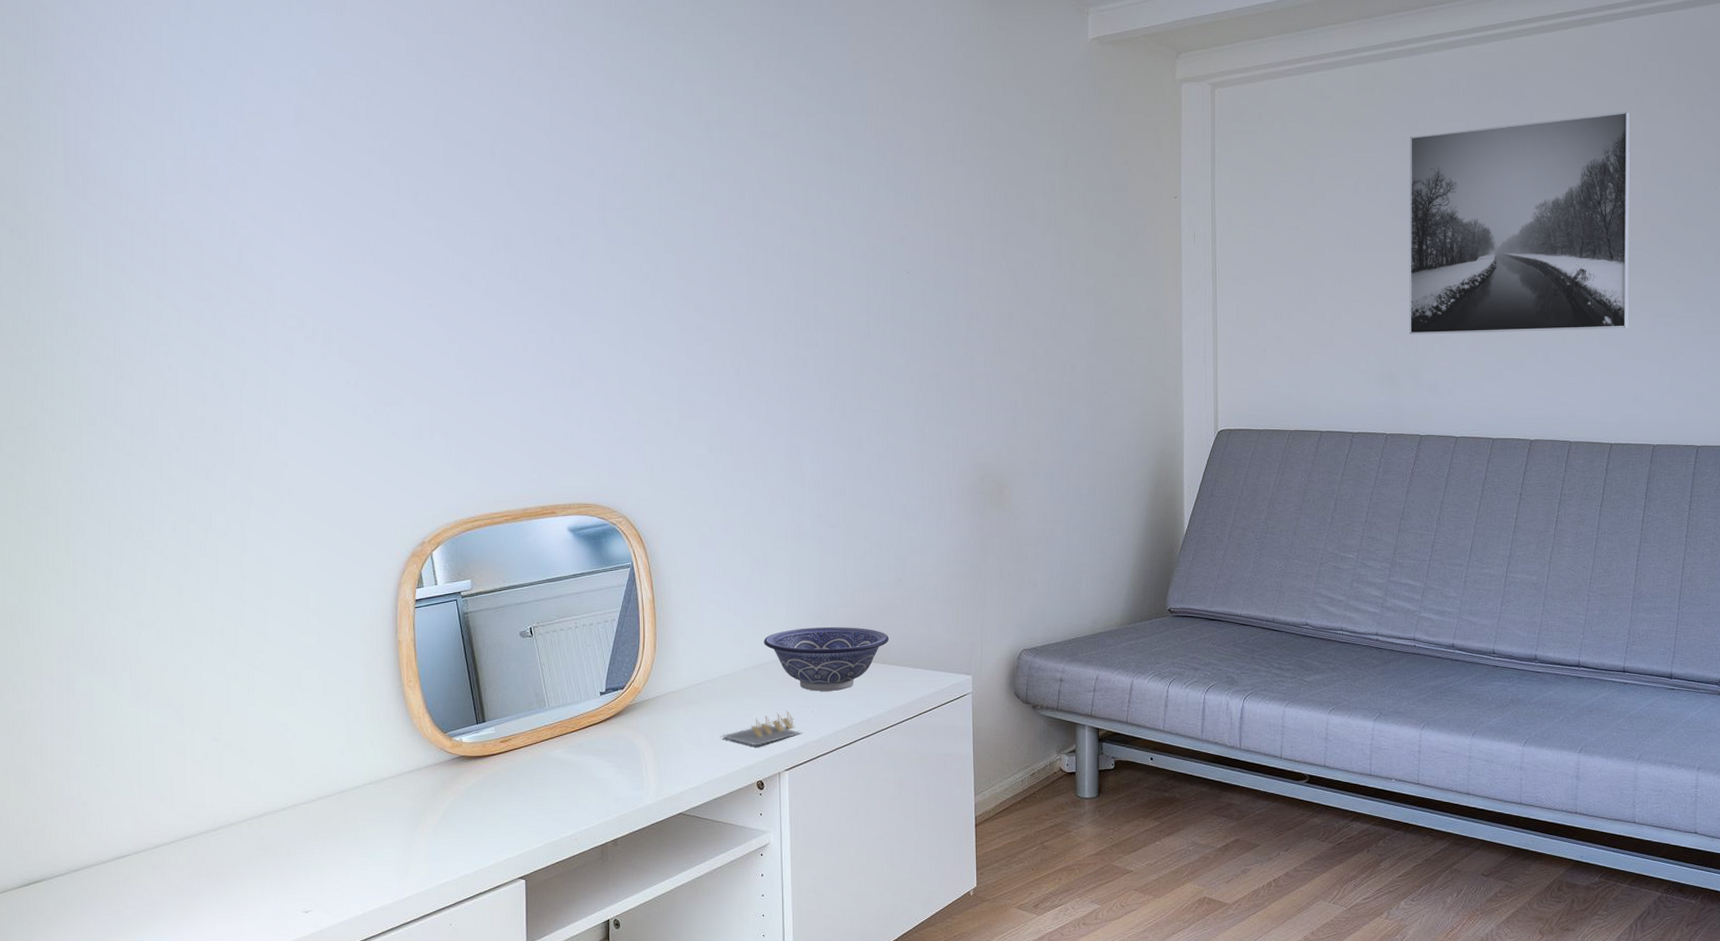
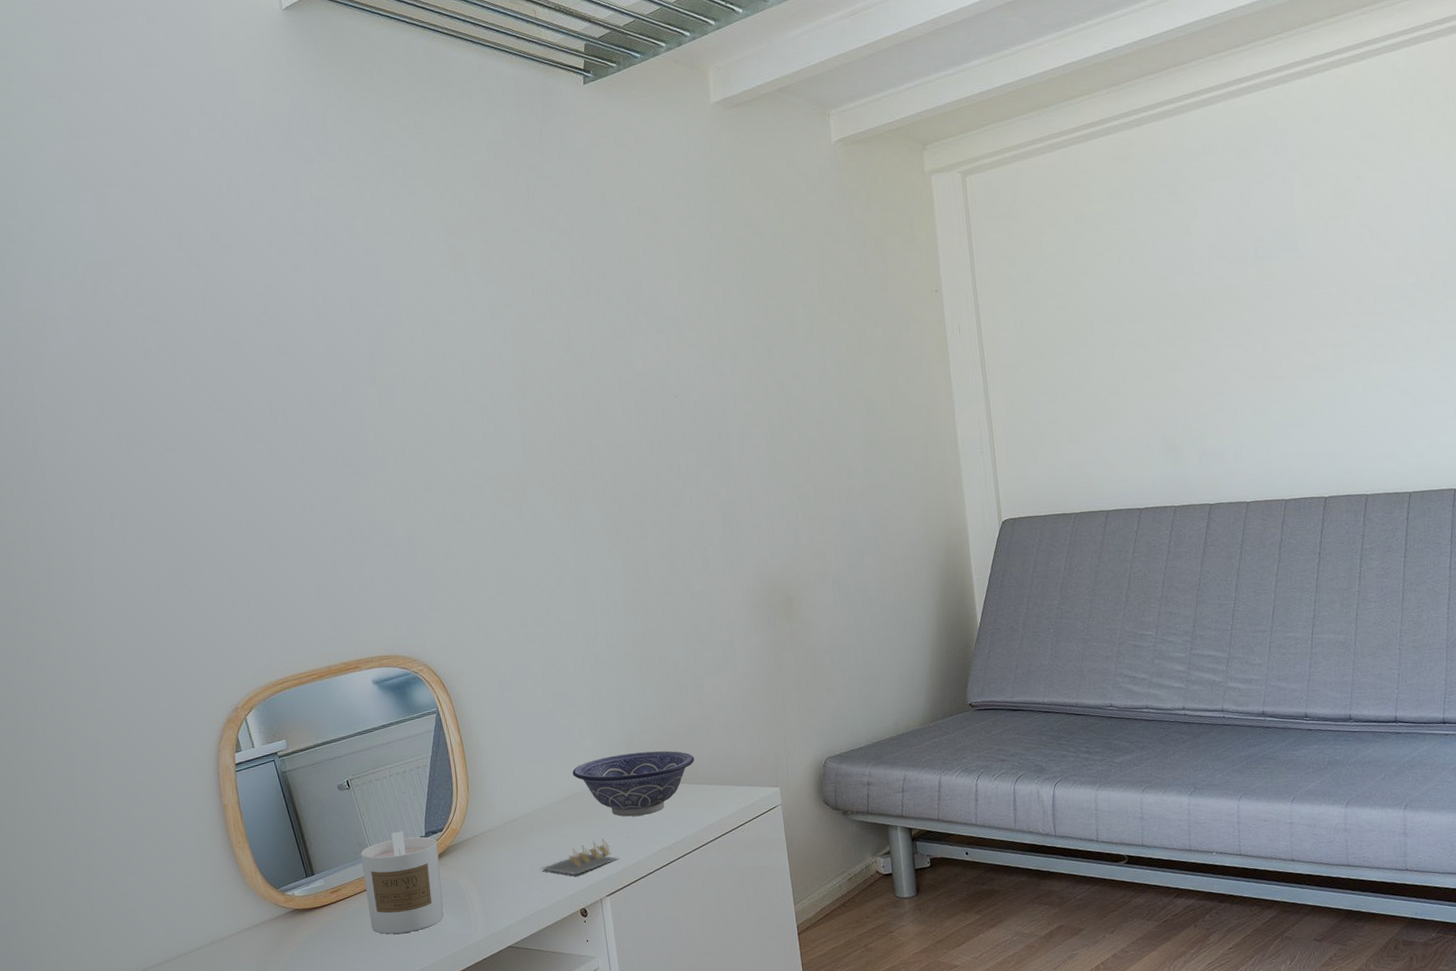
candle: none [536,685,618,790] -> present [361,831,444,934]
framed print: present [1409,112,1630,335] -> none [1171,149,1417,404]

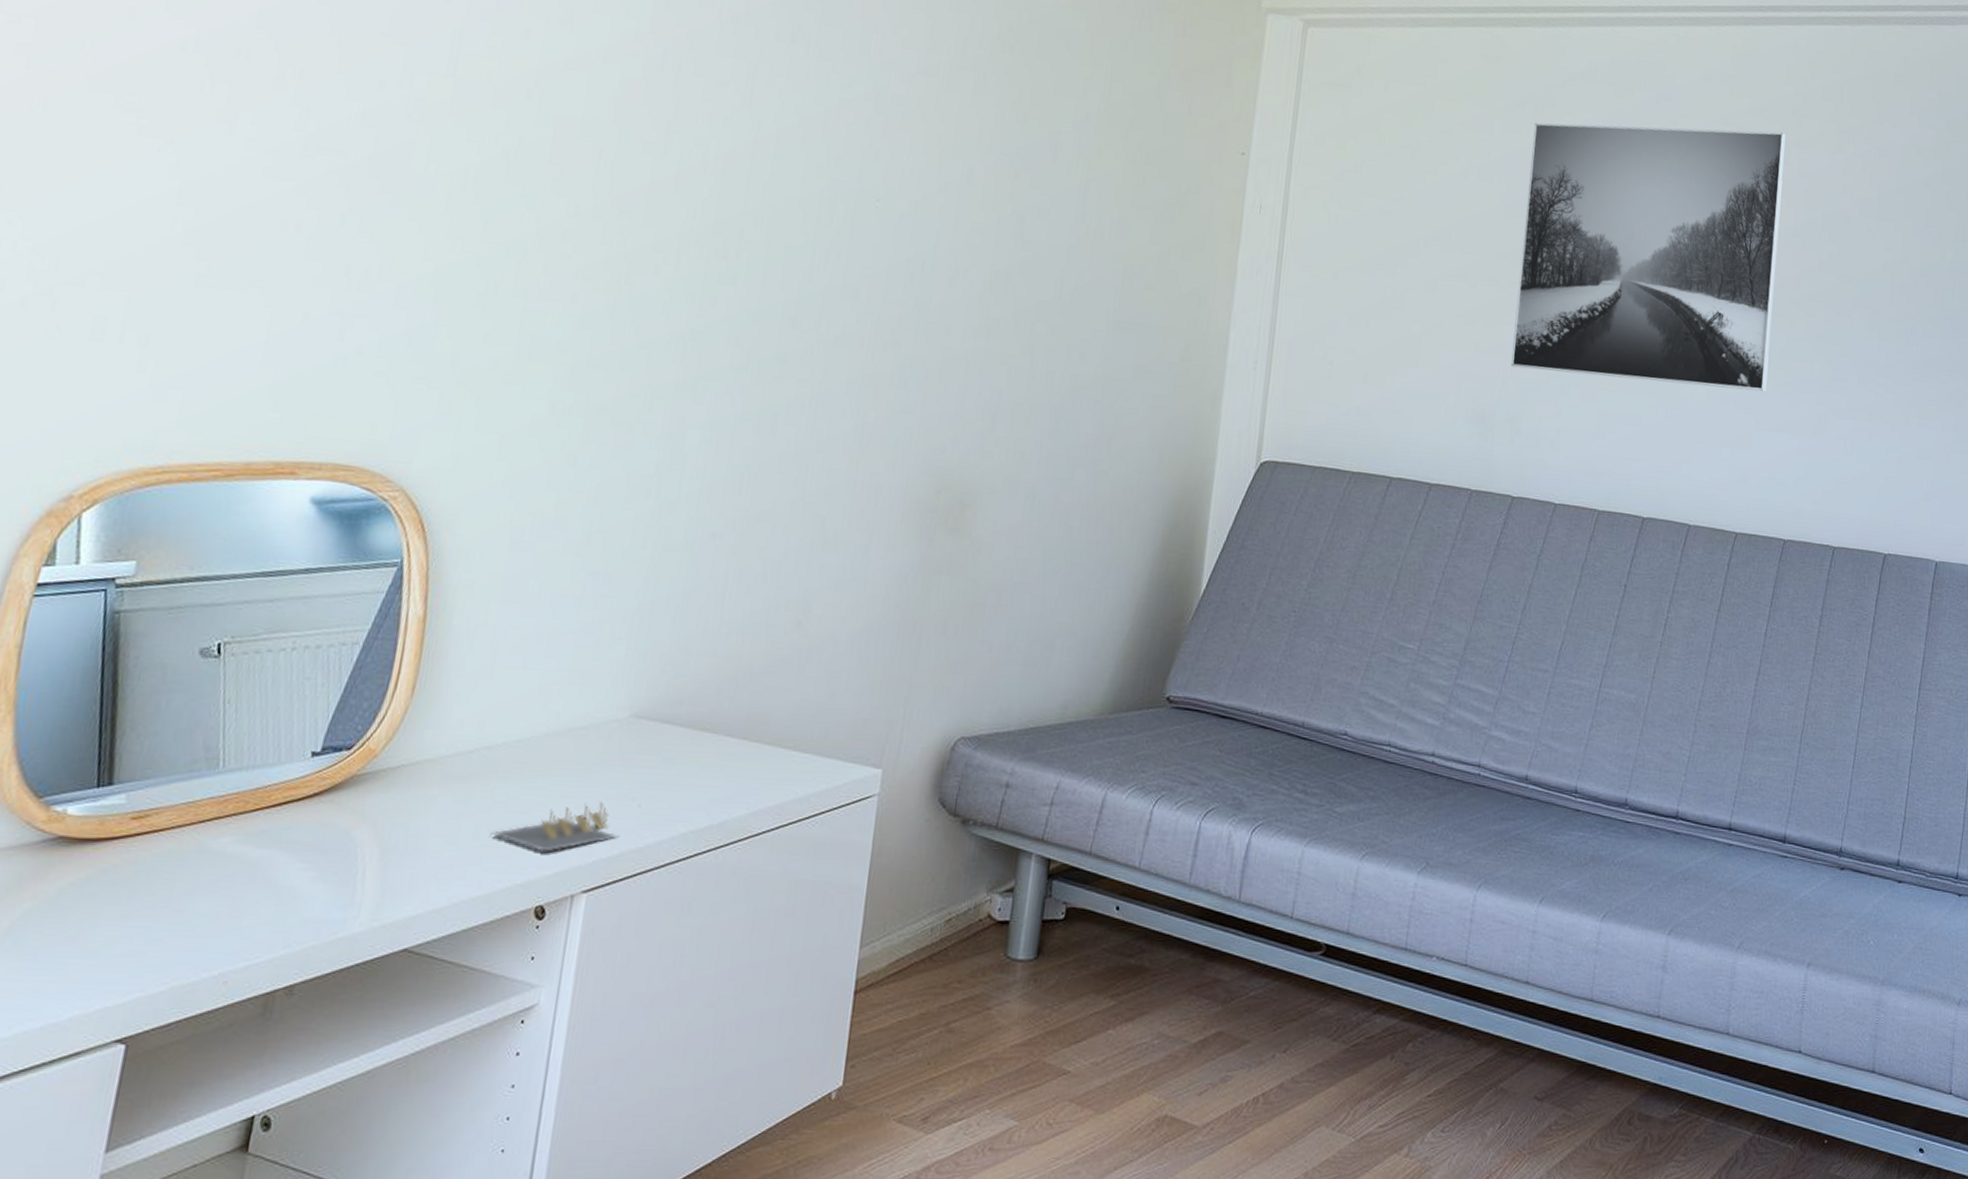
candle: present [361,831,444,934] -> none [182,737,339,903]
decorative bowl: present [572,751,694,817] -> none [583,680,771,777]
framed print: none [1171,149,1417,404] -> present [1511,122,1786,392]

